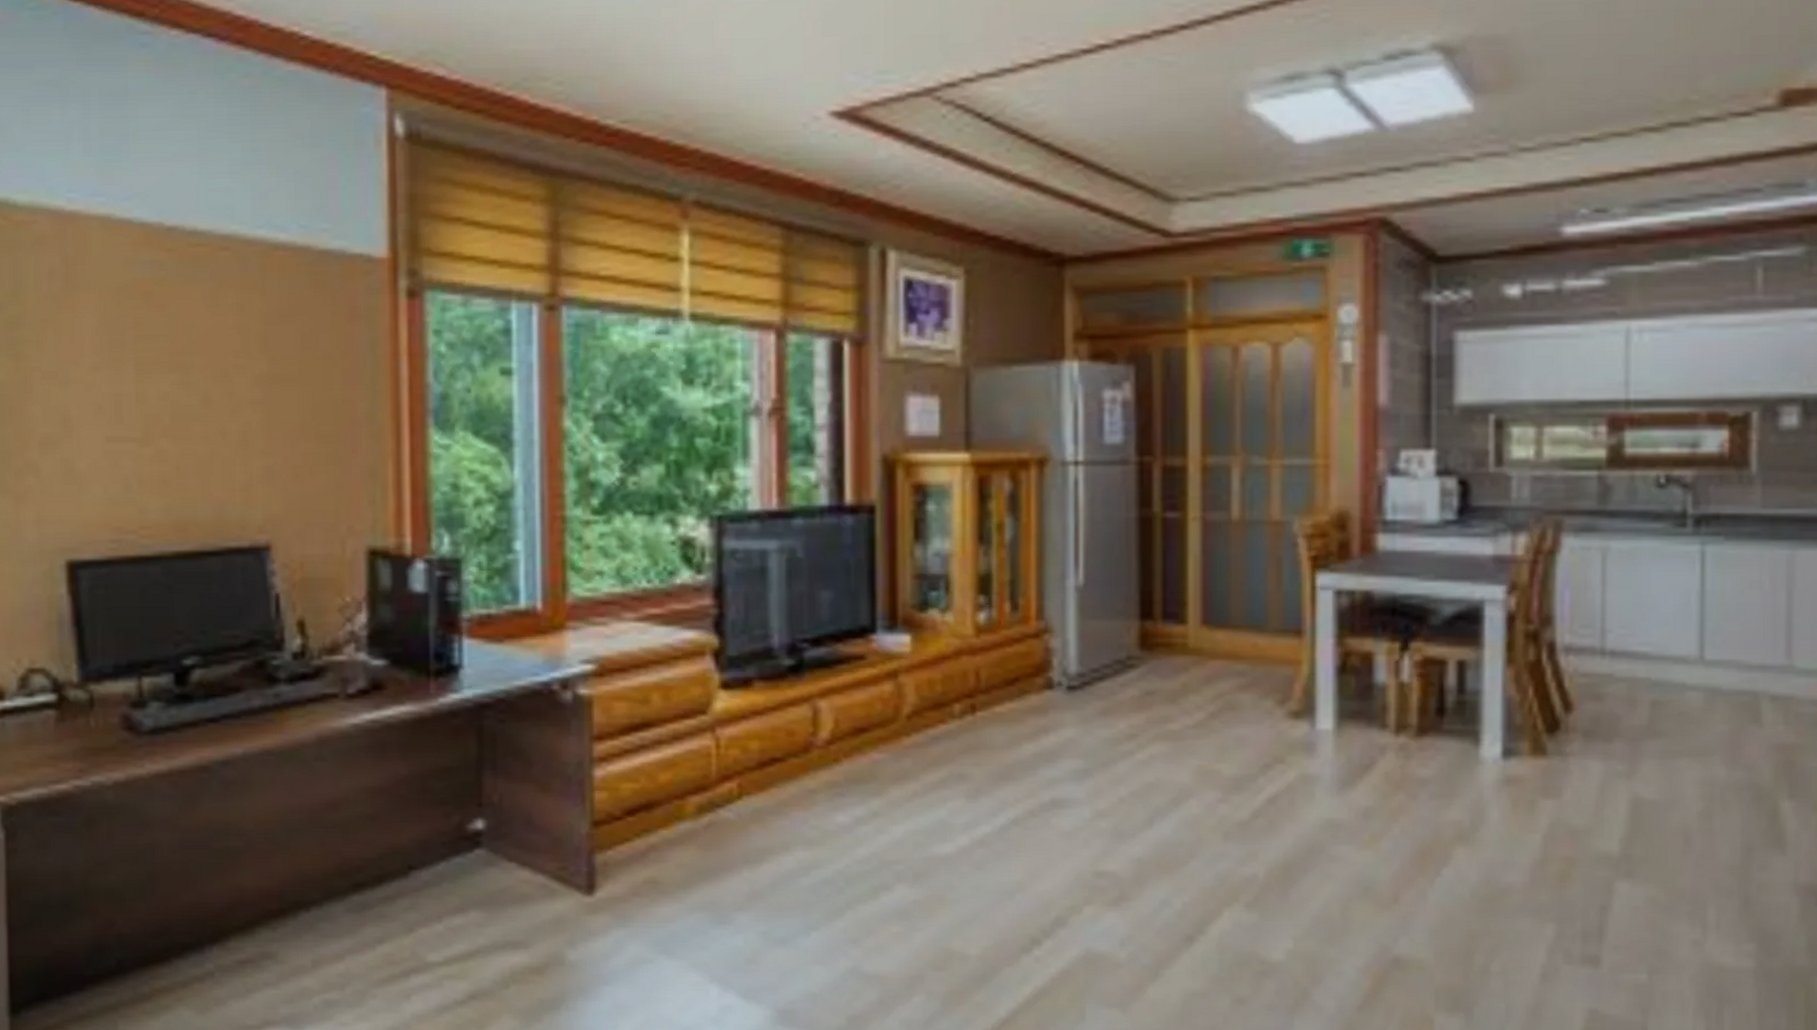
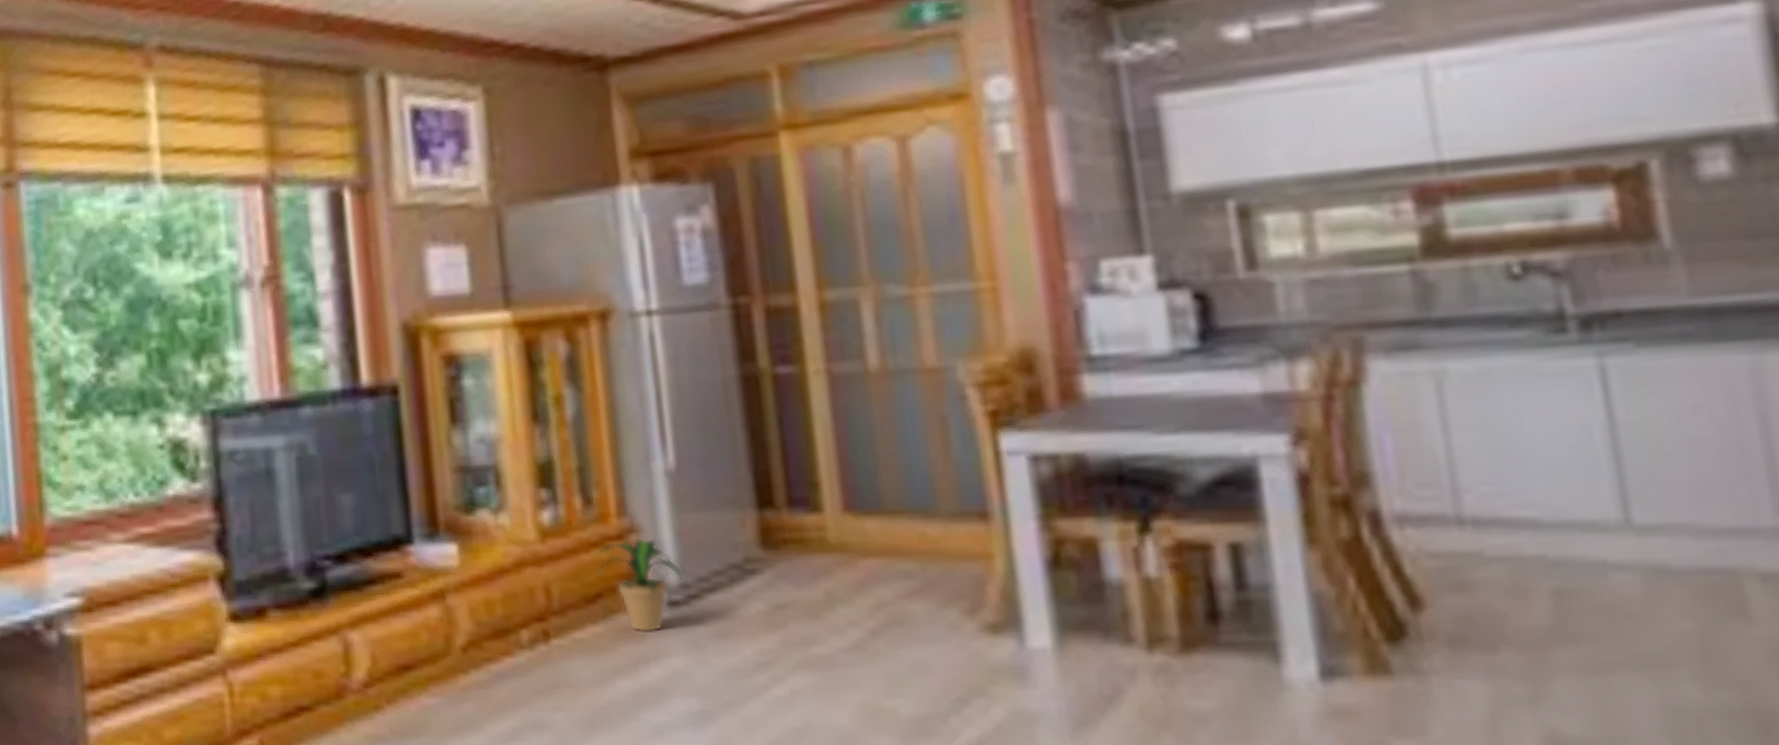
potted plant: none [1015,636,1082,710] -> present [595,537,686,634]

